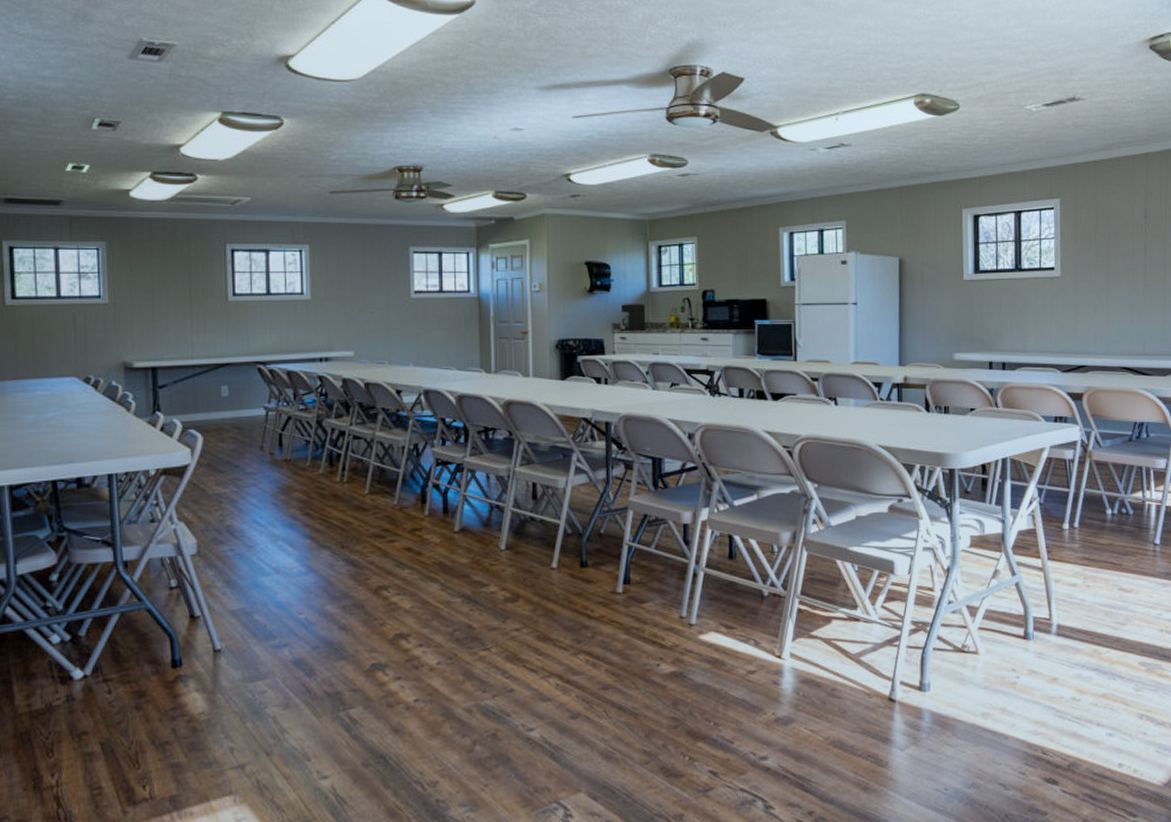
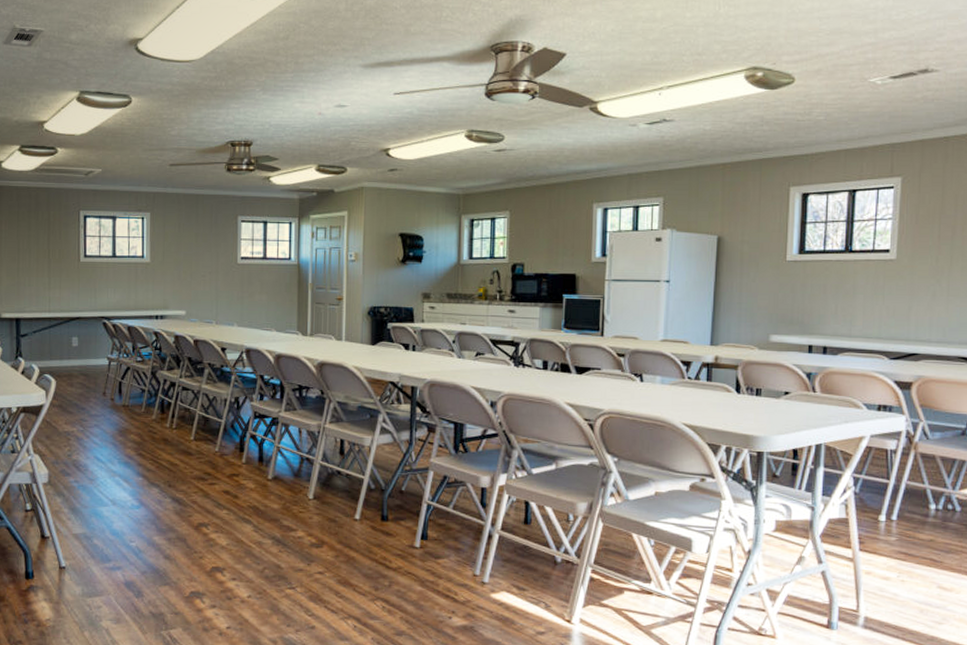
coffee maker: present [619,304,646,332] -> none [429,275,456,302]

